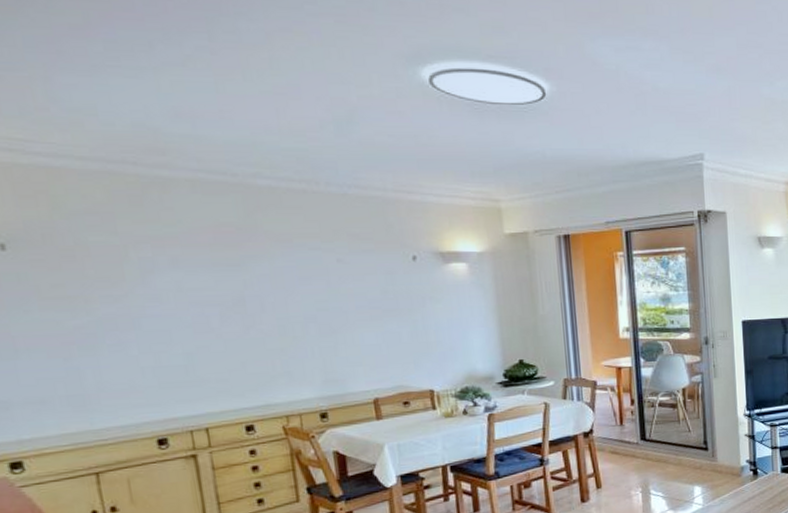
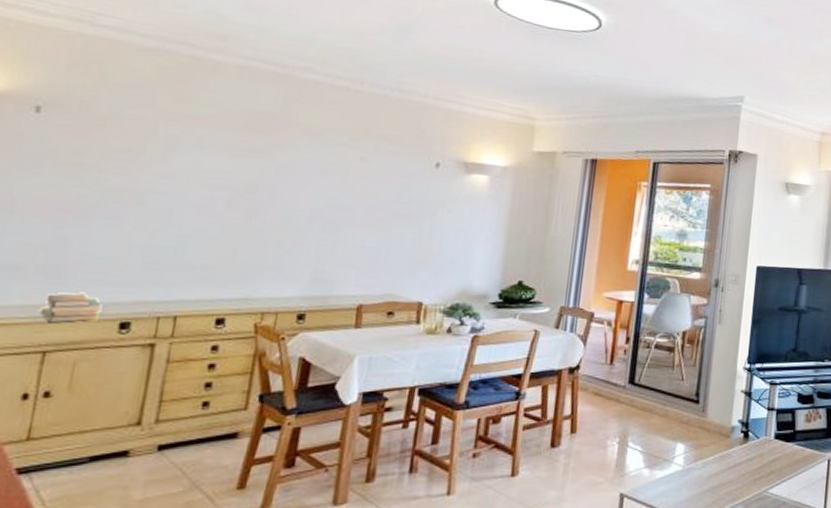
books: none [79,418,135,447] -> present [39,293,101,323]

